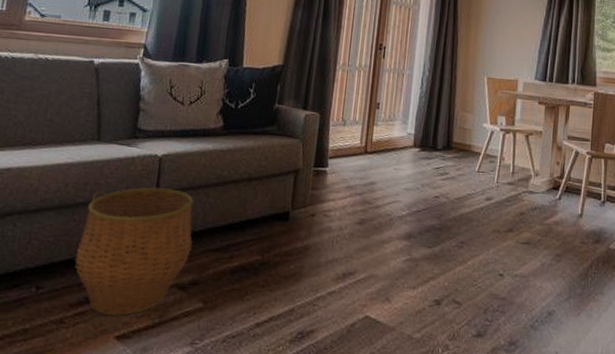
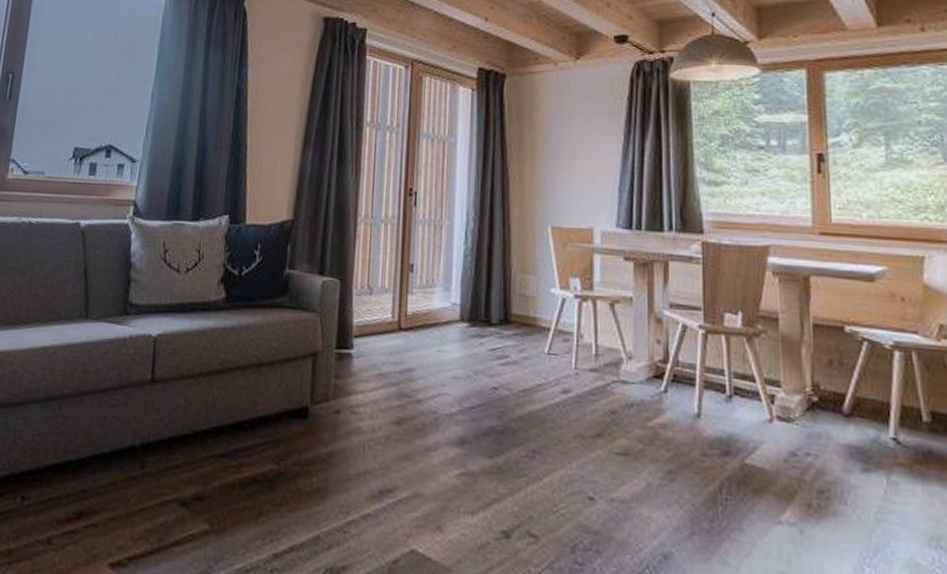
basket: present [75,187,194,316] -> none [63,375,195,537]

